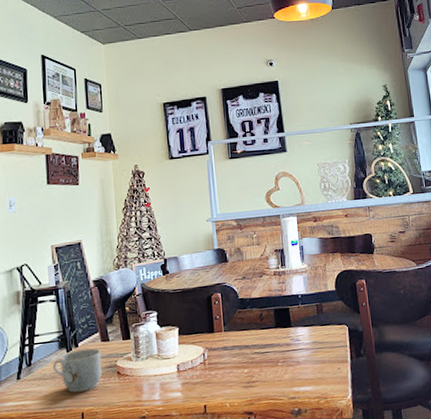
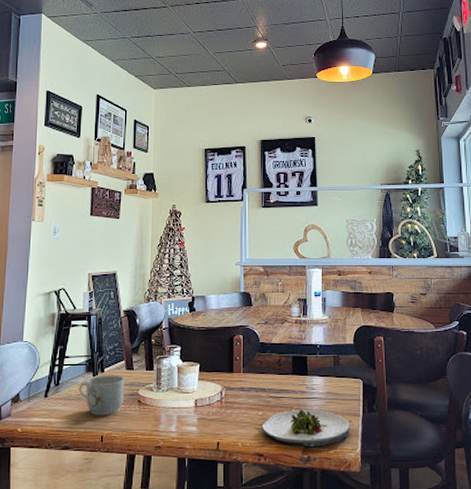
salad plate: none [248,361,339,400] -> present [261,409,350,447]

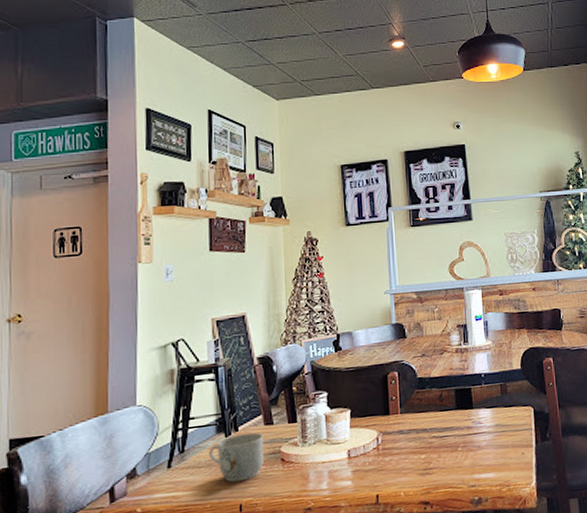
salad plate: present [261,409,350,447] -> none [425,445,523,488]

